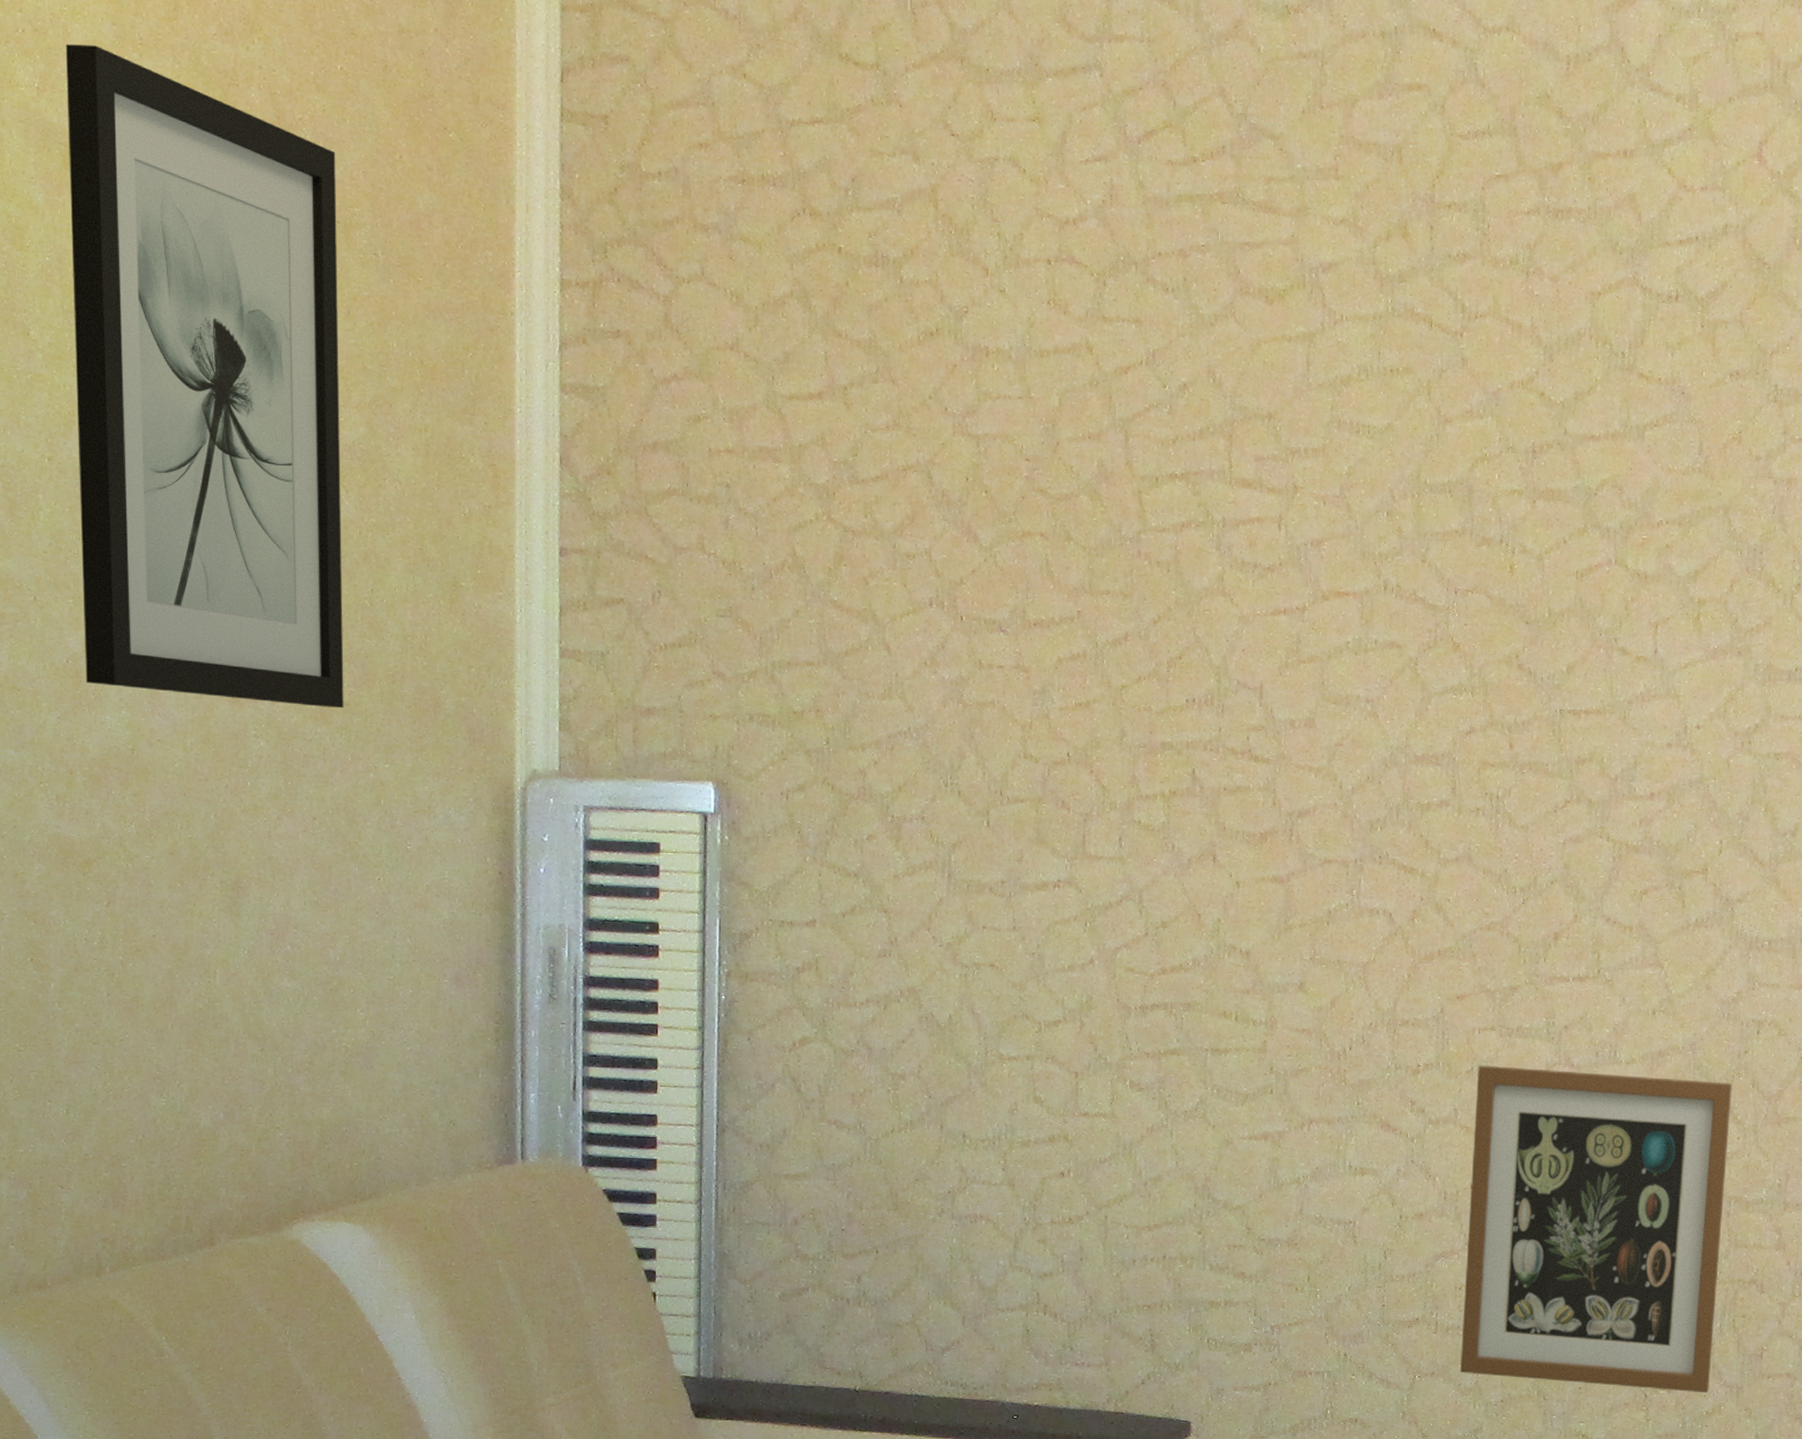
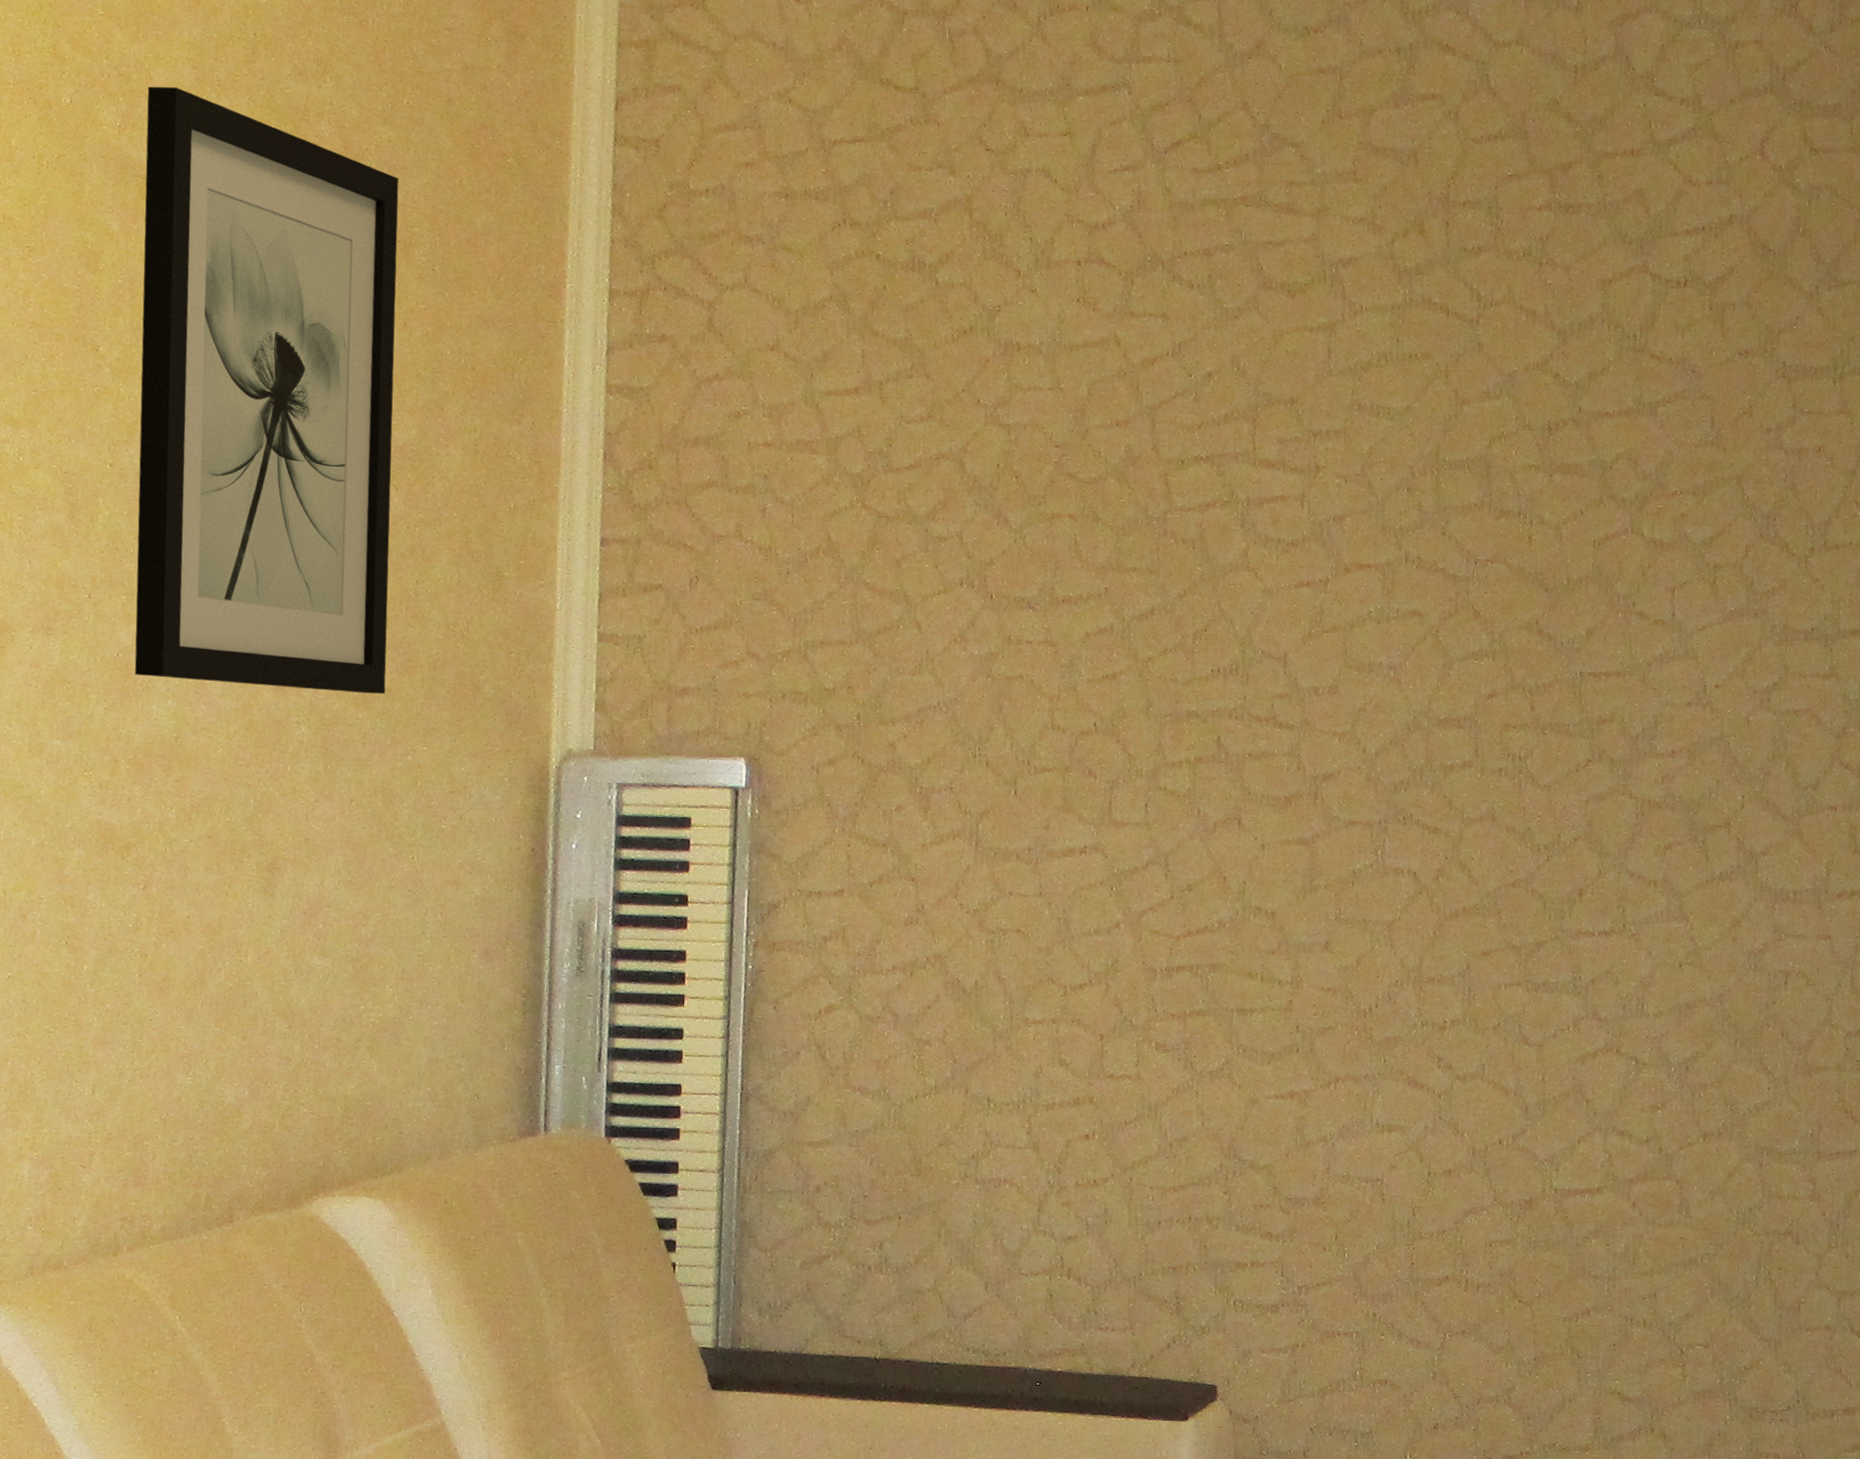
picture frame: present [1459,1065,1732,1393] -> none [1491,1020,1761,1348]

